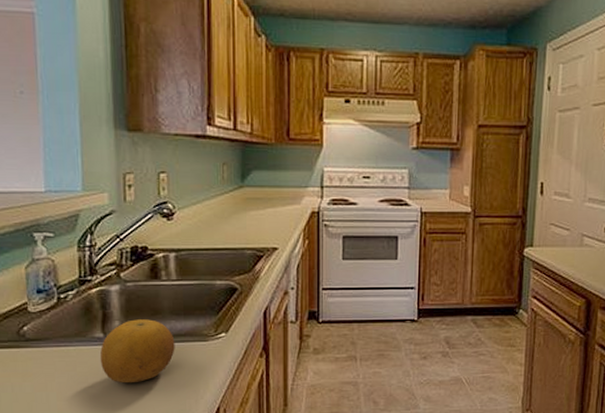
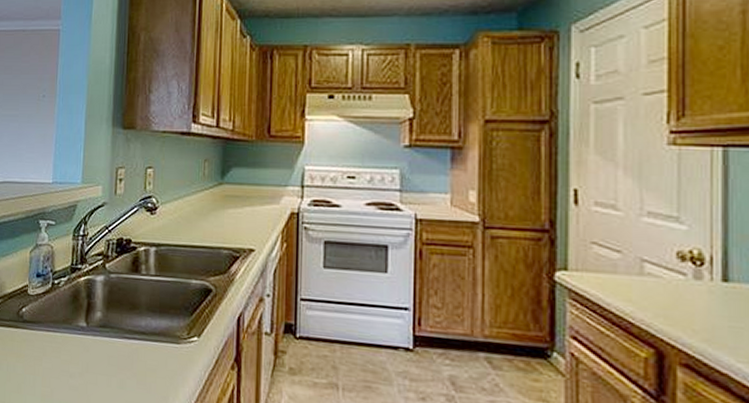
fruit: present [100,319,175,383] -> none [81,312,149,379]

